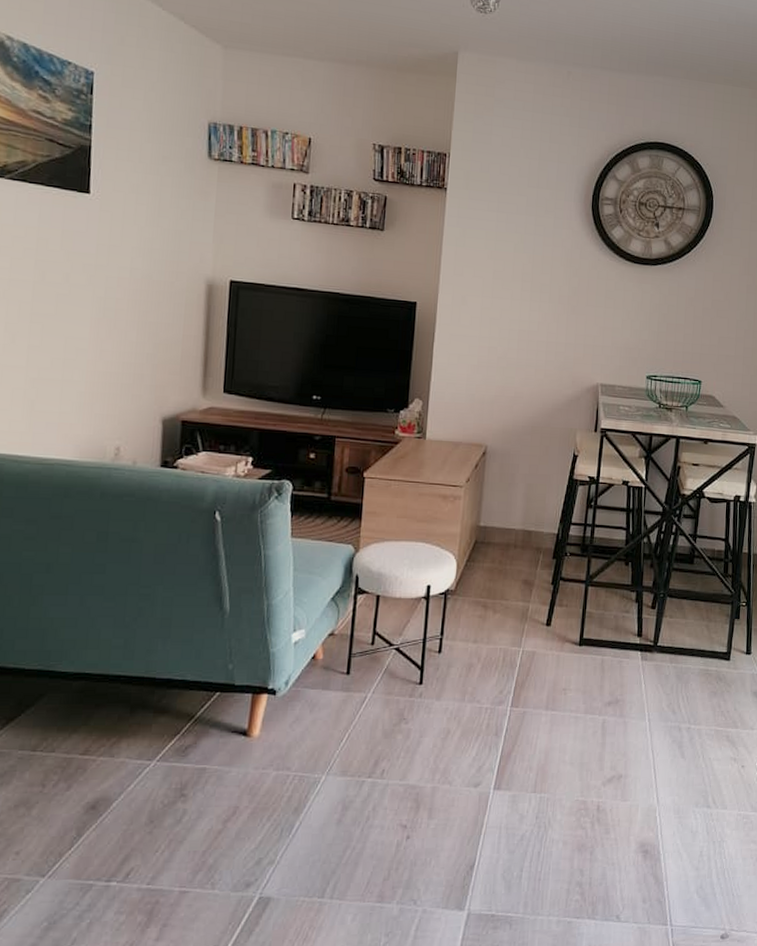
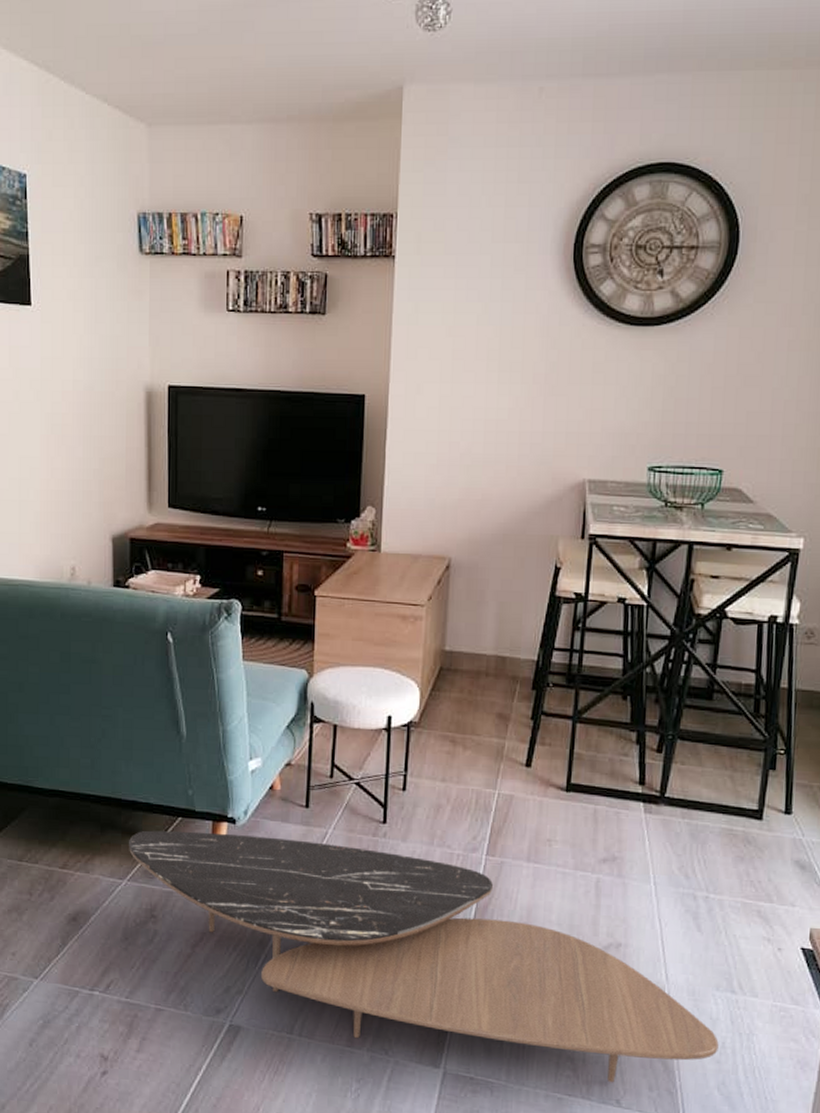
coffee table: none [161,705,698,901] -> present [129,830,719,1083]

